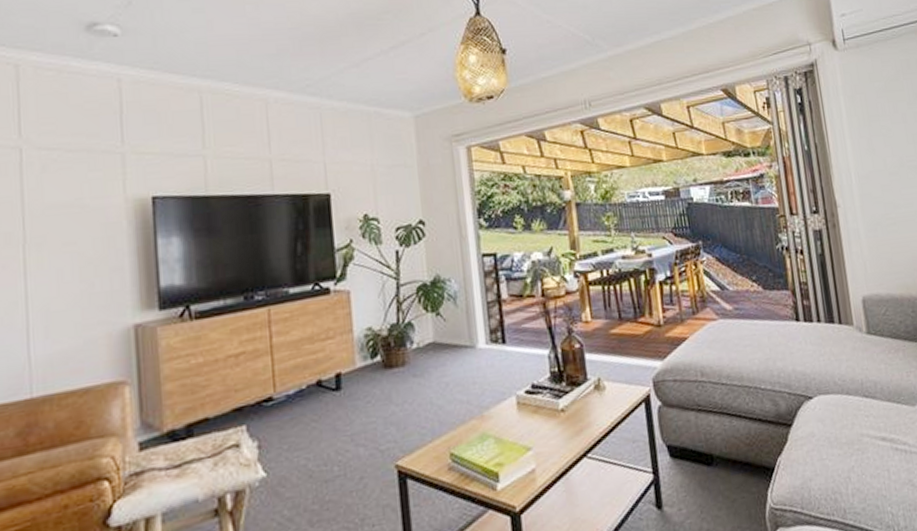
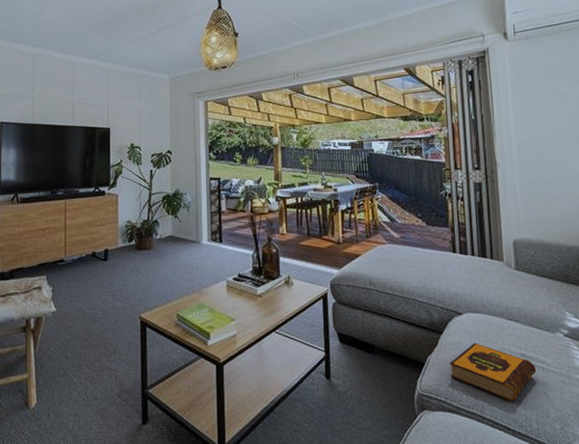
hardback book: none [803,431,899,499] -> present [449,342,537,401]

